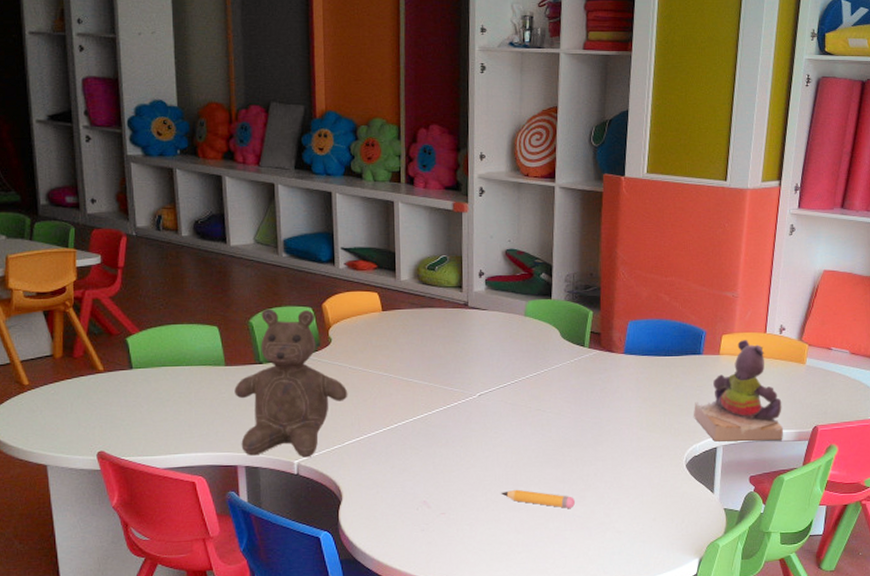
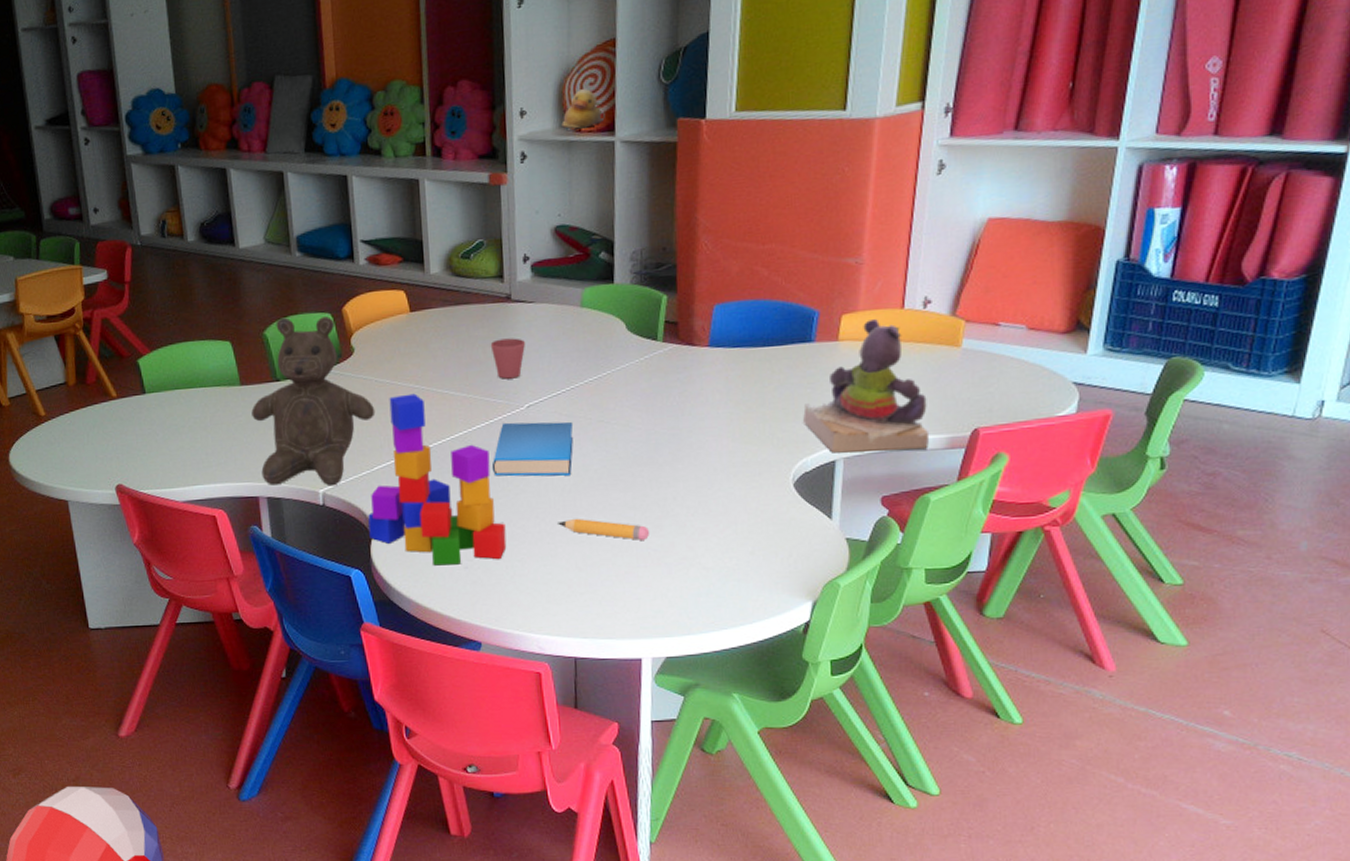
toy blocks: none [338,380,458,529] -> present [368,393,507,566]
book: none [447,408,516,454] -> present [491,421,574,476]
cup: none [449,338,480,372] -> present [490,338,526,379]
rubber duck: none [513,143,548,174] -> present [561,89,605,130]

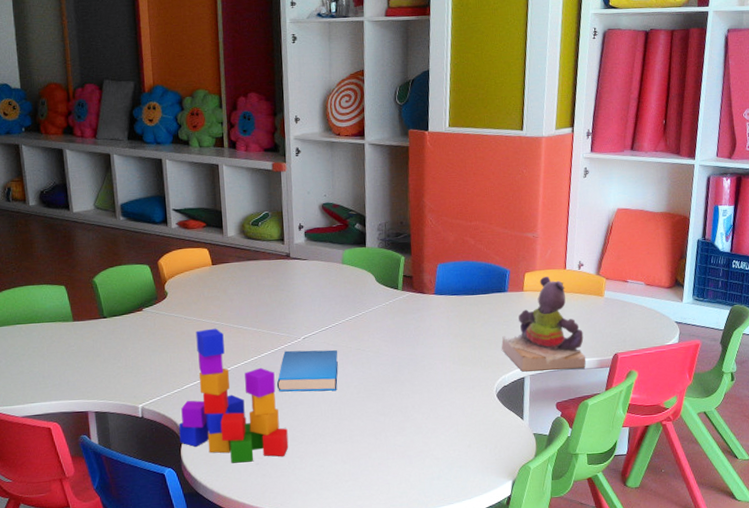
teddy bear: present [251,316,376,485] -> none [82,267,185,402]
cup: present [490,338,526,379] -> none [274,286,302,318]
pencil: present [558,518,649,540] -> none [327,423,395,439]
rubber duck: present [561,89,605,130] -> none [326,105,357,134]

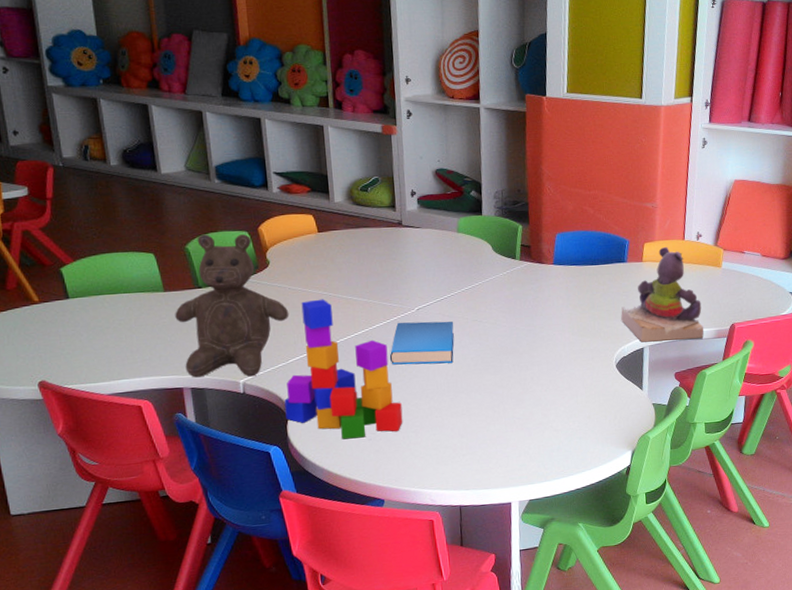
teddy bear: none [82,267,185,402] -> present [175,234,290,378]

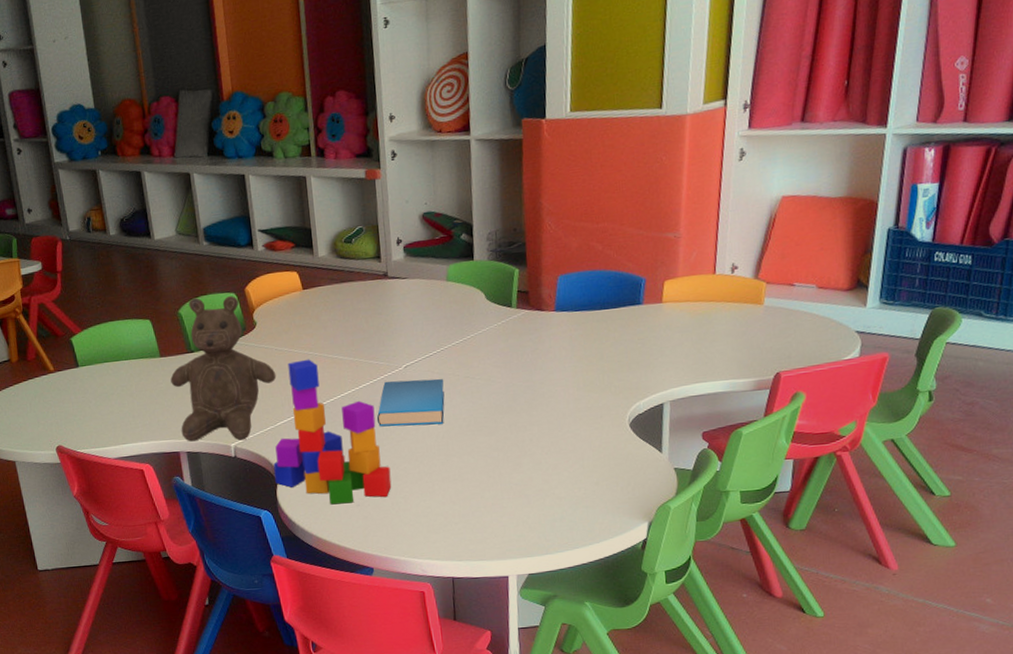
stuffed toy: present [621,247,704,343] -> none [635,284,740,397]

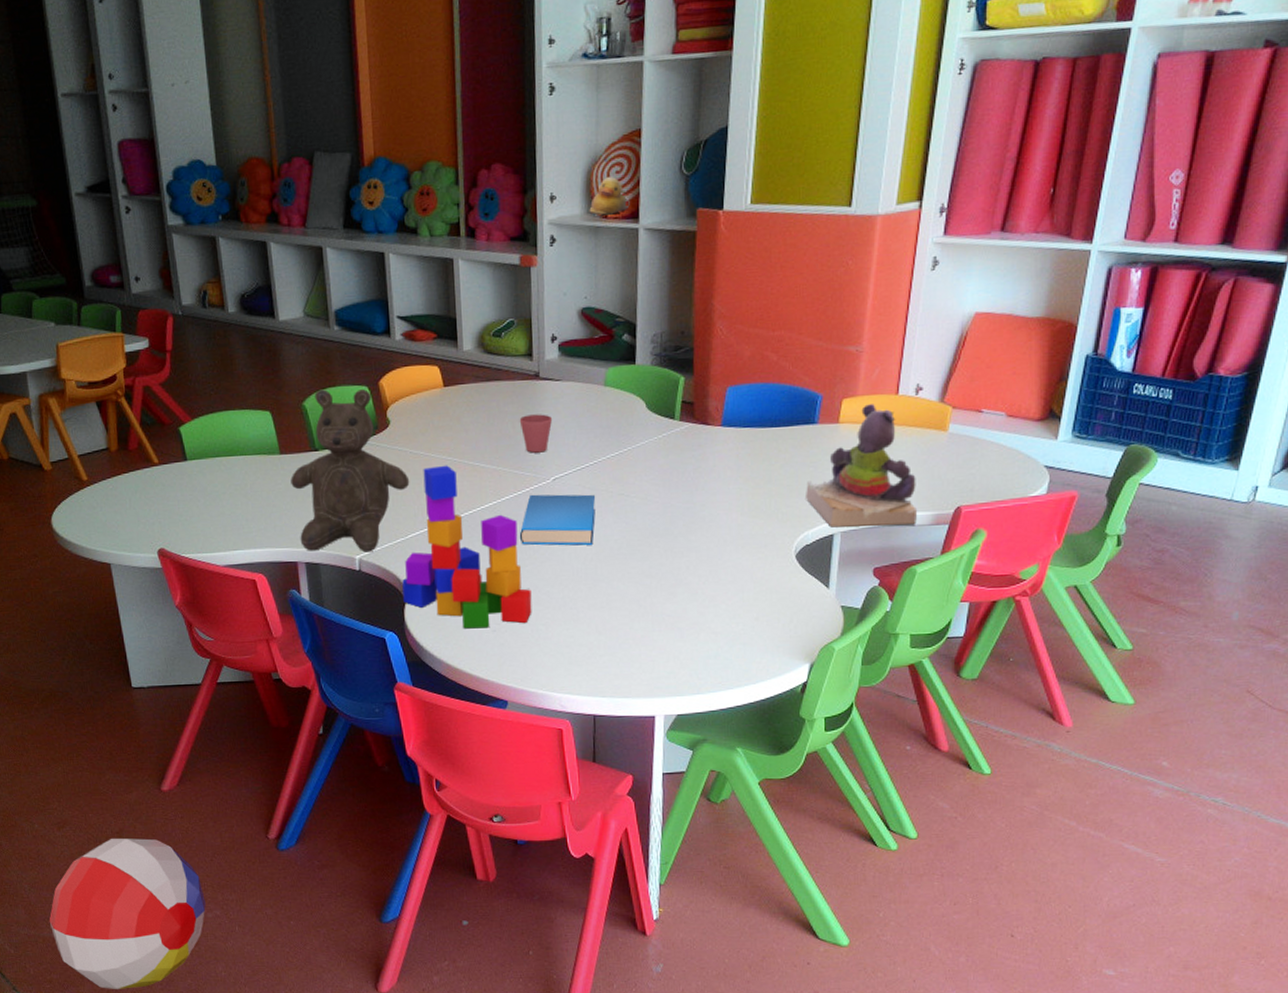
cup: none [371,309,402,344] -> present [519,414,553,453]
rubber duck: none [425,96,461,131] -> present [589,177,630,216]
stuffed toy: none [635,284,740,397] -> present [806,404,917,528]

